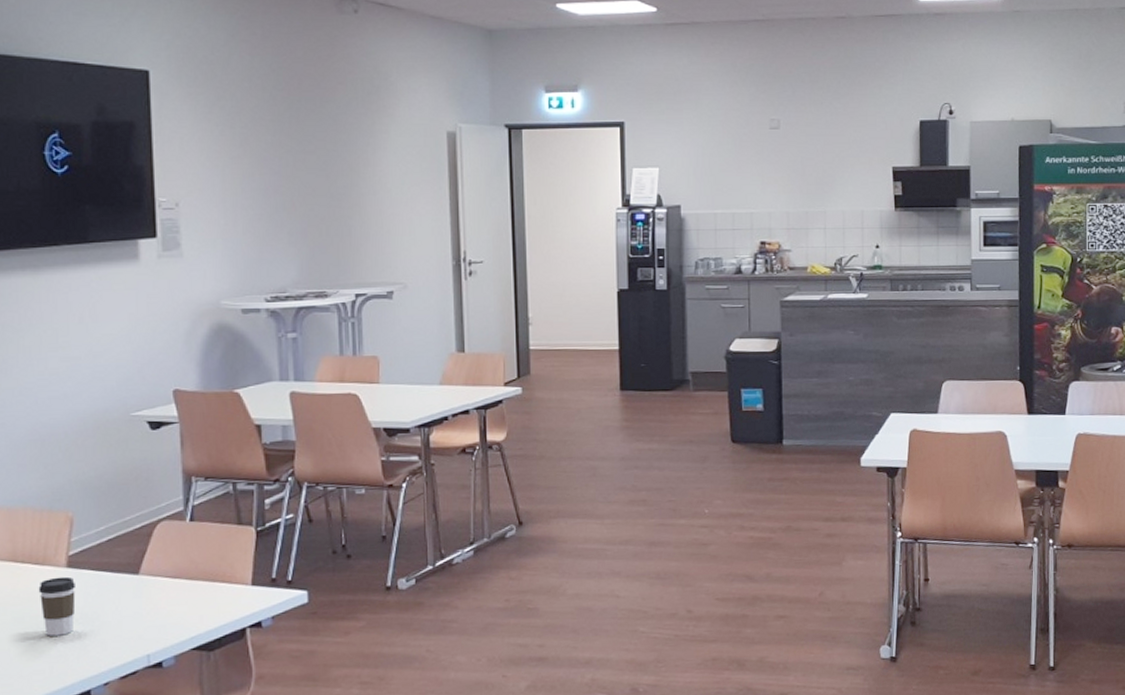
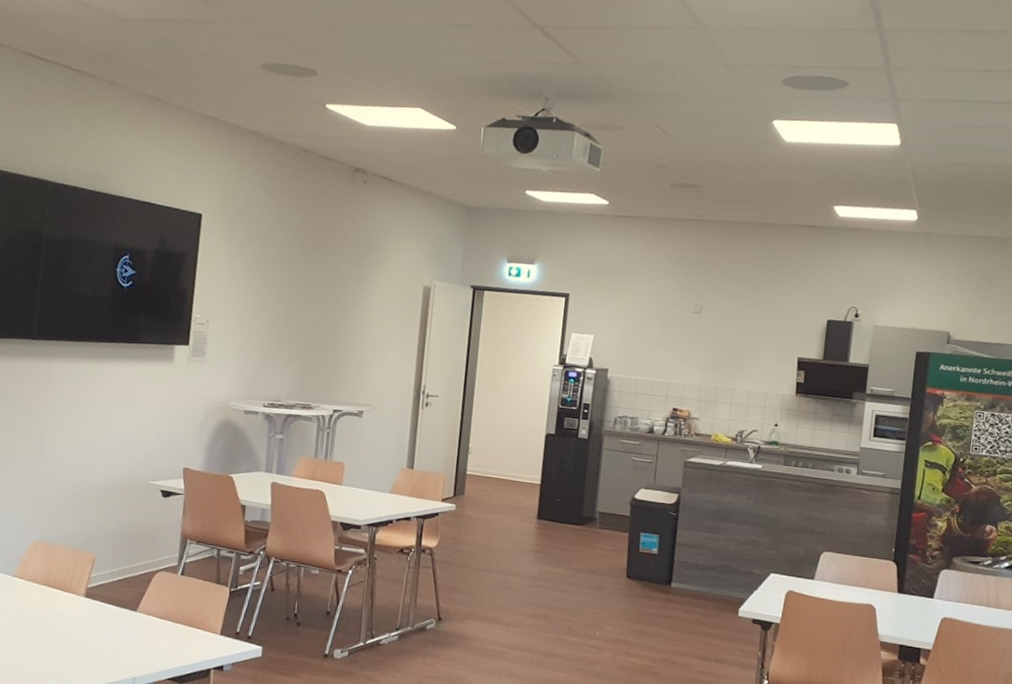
coffee cup: present [38,576,76,636] -> none [61,603,89,651]

